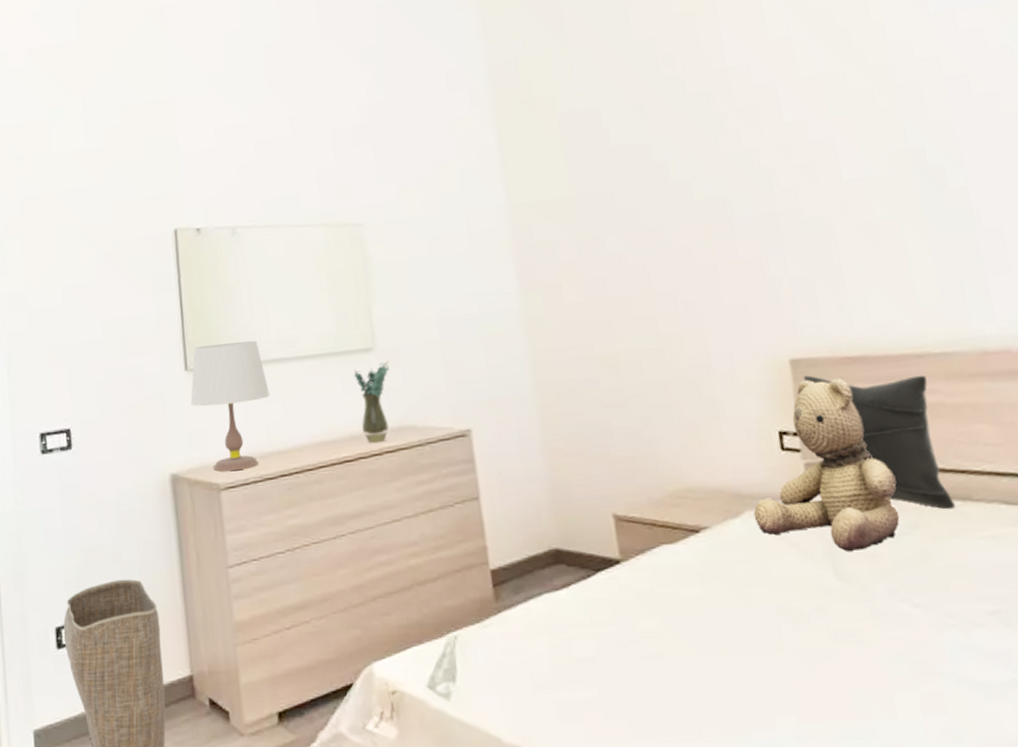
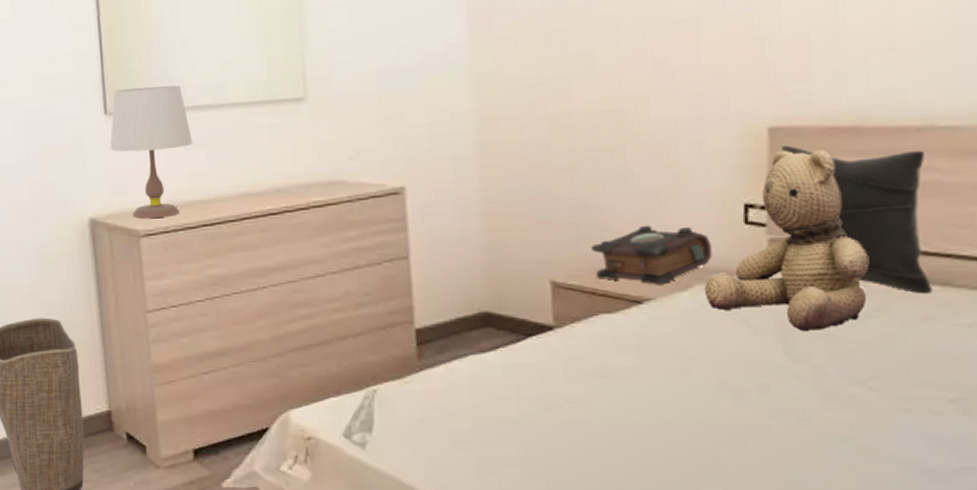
vase: present [353,361,389,444] -> none [282,112,321,198]
book: none [646,455,757,515] -> present [590,225,712,286]

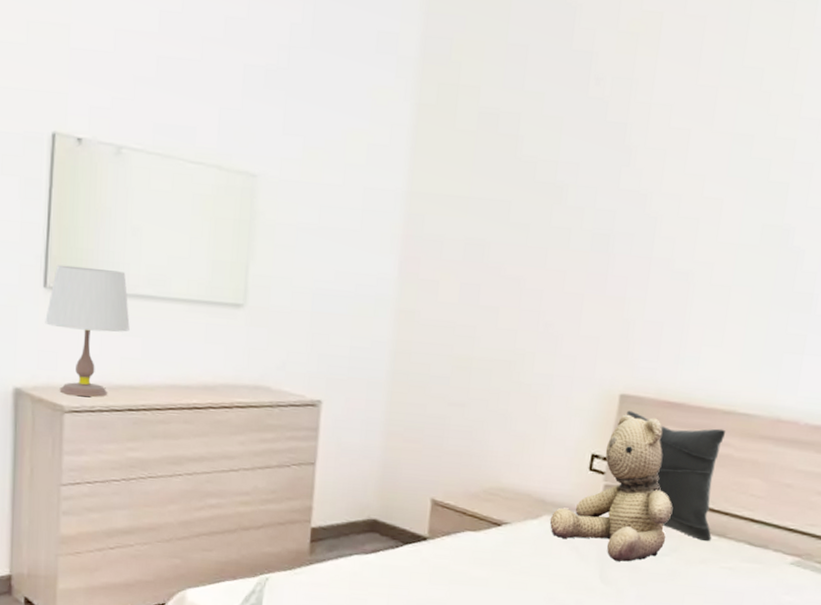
book: present [590,225,712,286] -> none [468,461,562,514]

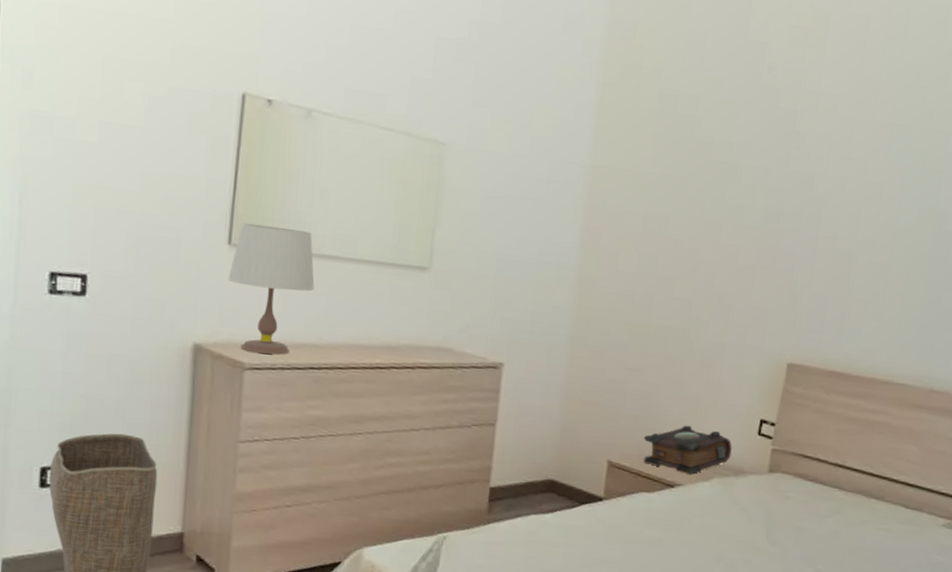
book: none [468,461,562,514] -> present [643,425,732,476]
teddy bear: present [549,414,672,562] -> none [720,382,835,523]
pillow: present [618,410,726,542] -> none [785,379,885,505]

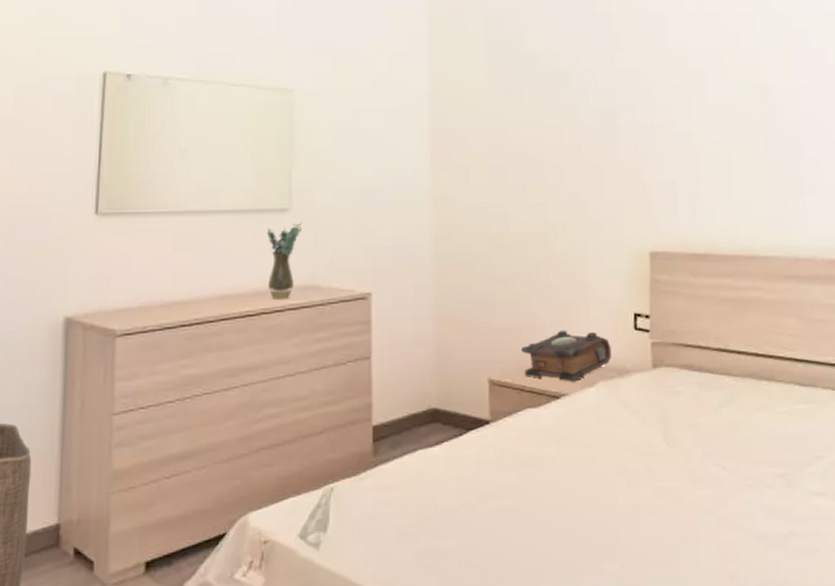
table lamp: present [228,223,315,355] -> none [96,190,180,319]
vase: none [400,283,441,358] -> present [266,222,303,300]

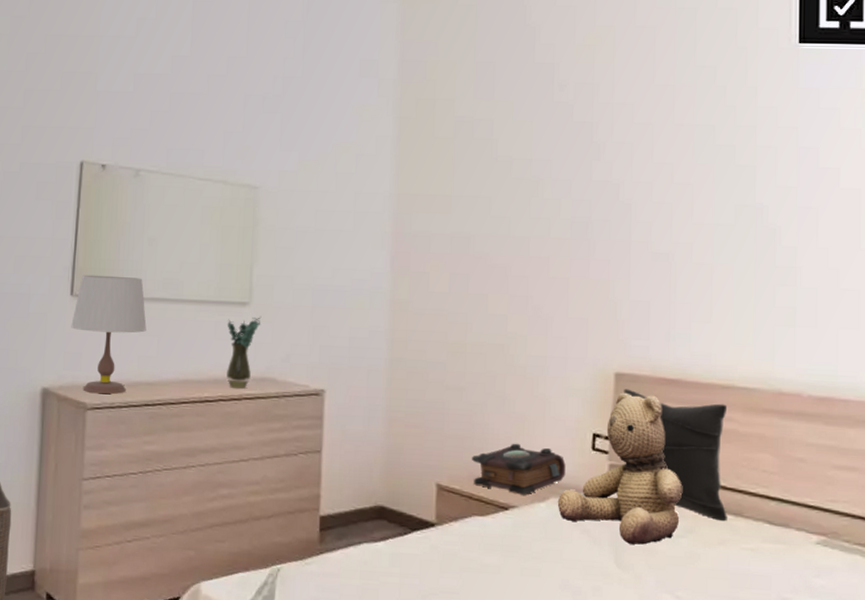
table lamp: none [96,190,180,319] -> present [71,274,147,395]
teddy bear: none [606,270,720,420] -> present [557,392,682,545]
pillow: none [659,266,762,388] -> present [624,389,728,522]

